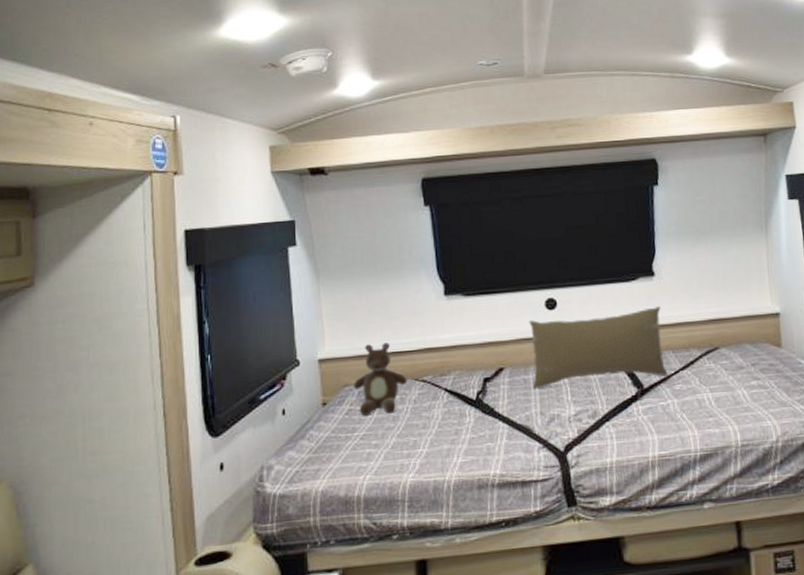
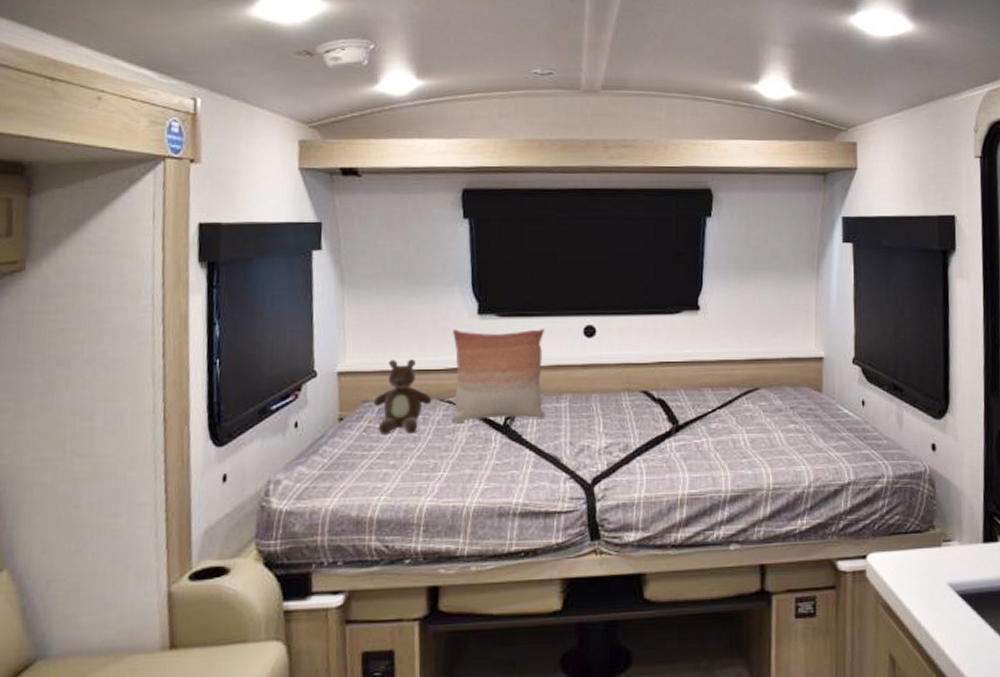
pillow: none [422,305,516,400] -> present [451,329,546,423]
pillow: present [529,306,668,389] -> none [564,342,705,418]

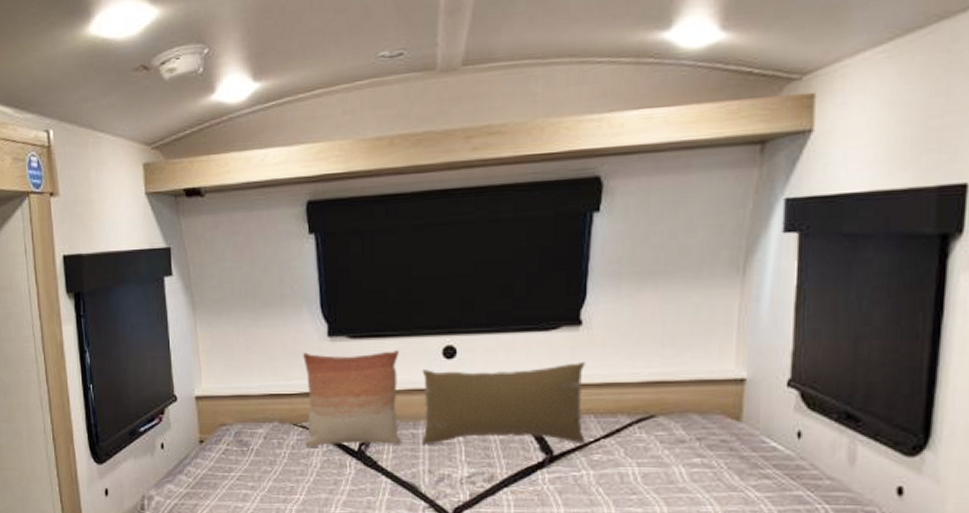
teddy bear: present [373,359,432,434] -> none [229,384,286,457]
pillow: none [564,342,705,418] -> present [422,362,586,445]

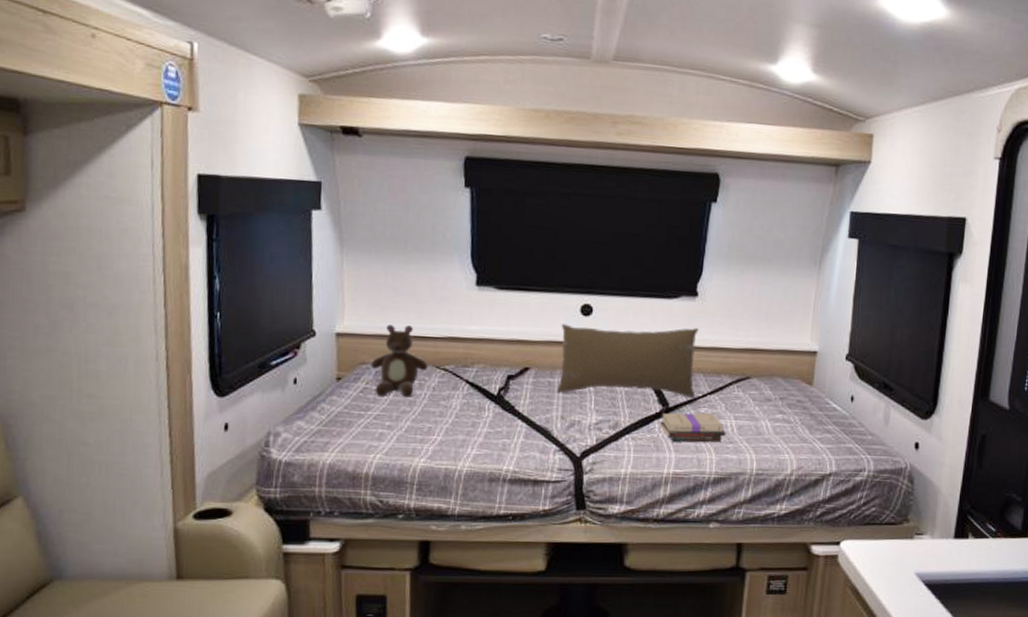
teddy bear: none [229,384,286,457] -> present [370,324,428,397]
pillow: present [303,350,402,447] -> none [446,299,541,391]
books: none [542,461,627,495] -> present [659,413,726,443]

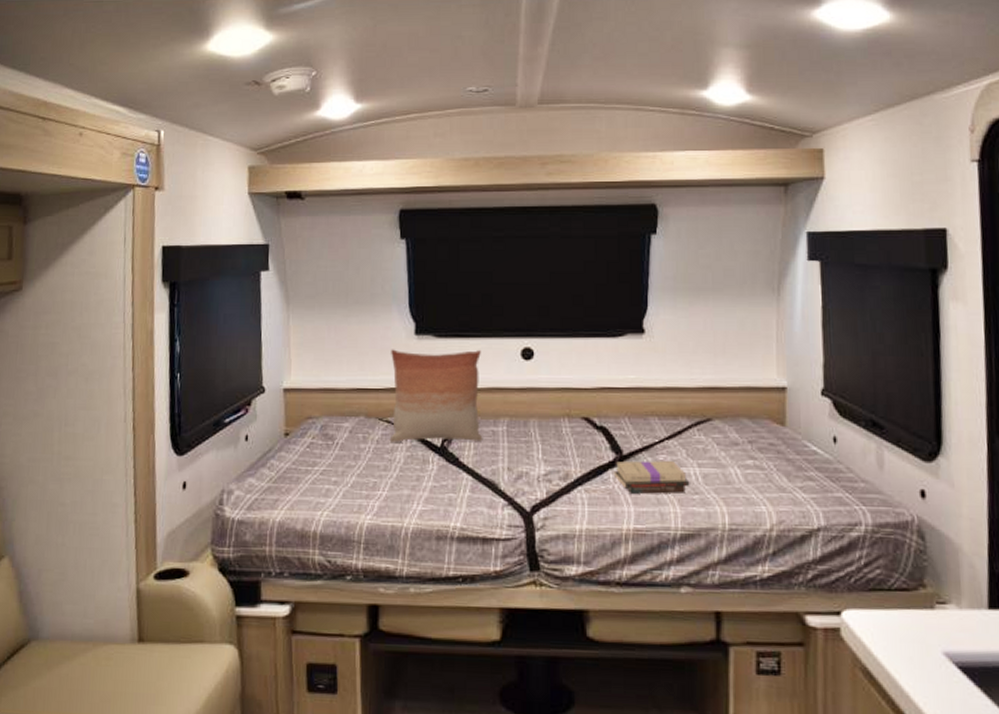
teddy bear: present [370,324,428,397] -> none [316,378,371,451]
pillow: none [446,299,541,391] -> present [389,349,483,442]
pillow: present [557,324,699,397] -> none [502,367,652,443]

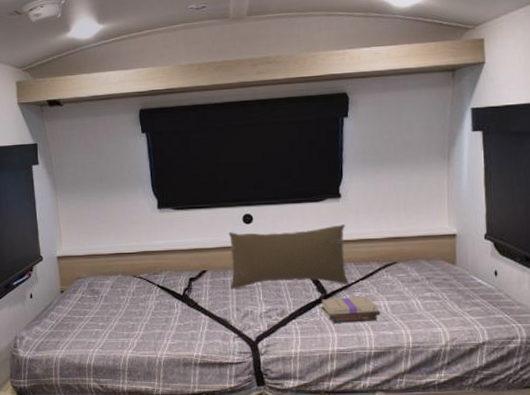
pillow: present [389,349,483,442] -> none [139,218,216,293]
pillow: none [502,367,652,443] -> present [228,224,349,289]

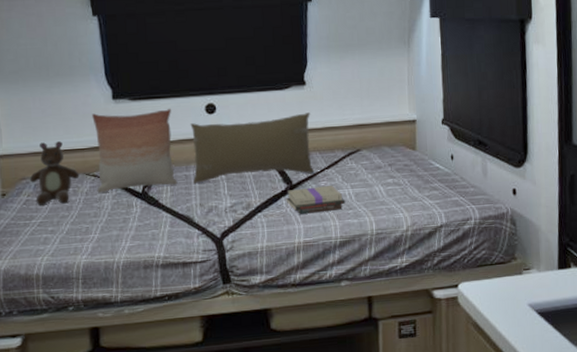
teddy bear: none [84,245,127,303] -> present [29,141,80,206]
pillow: none [139,218,216,293] -> present [92,109,178,193]

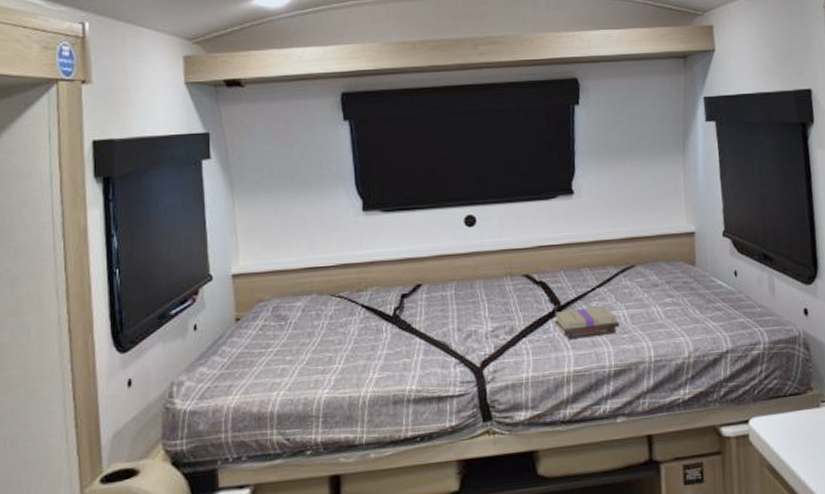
teddy bear: present [29,141,80,206] -> none [267,258,324,332]
pillow: present [92,109,178,193] -> none [340,221,433,316]
pillow: present [190,112,315,184] -> none [447,224,585,305]

